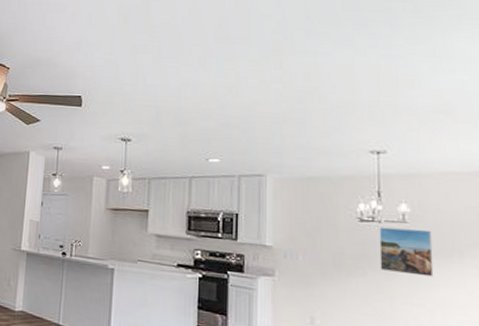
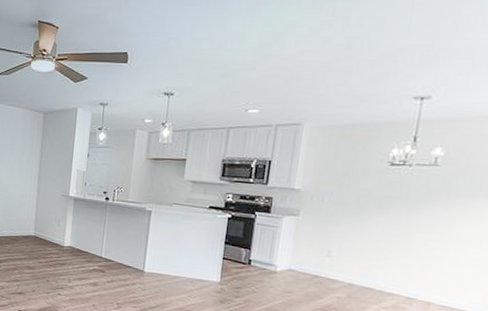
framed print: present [379,227,434,277] -> none [402,170,462,215]

